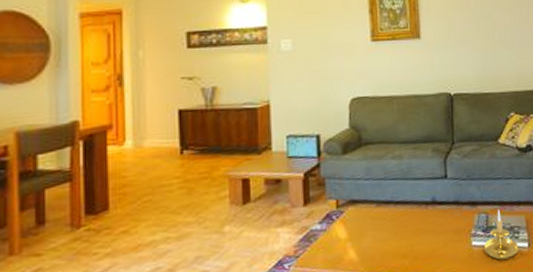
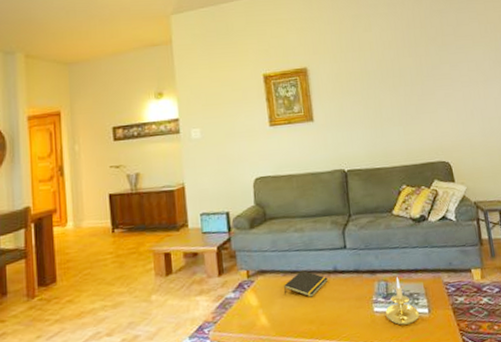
notepad: none [377,200,425,230] -> present [284,269,328,297]

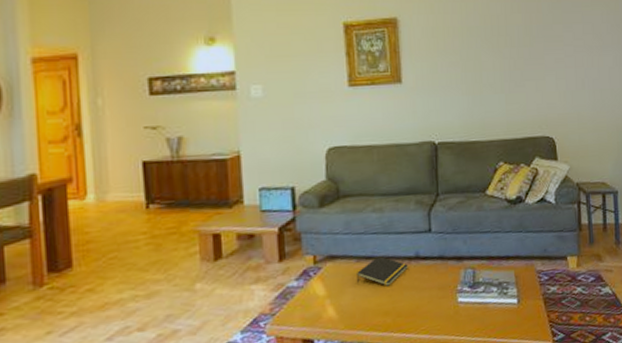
candle holder: present [385,277,420,326] -> none [470,264,508,318]

